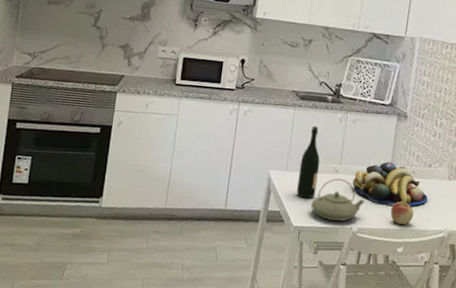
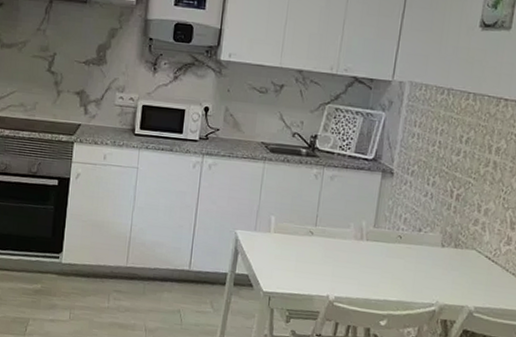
wine bottle: present [296,125,320,199] -> none [266,182,293,263]
teapot: present [311,178,365,221] -> none [282,241,343,289]
fruit bowl: present [352,162,428,207] -> none [329,224,416,276]
apple: present [390,201,414,225] -> none [372,269,401,295]

